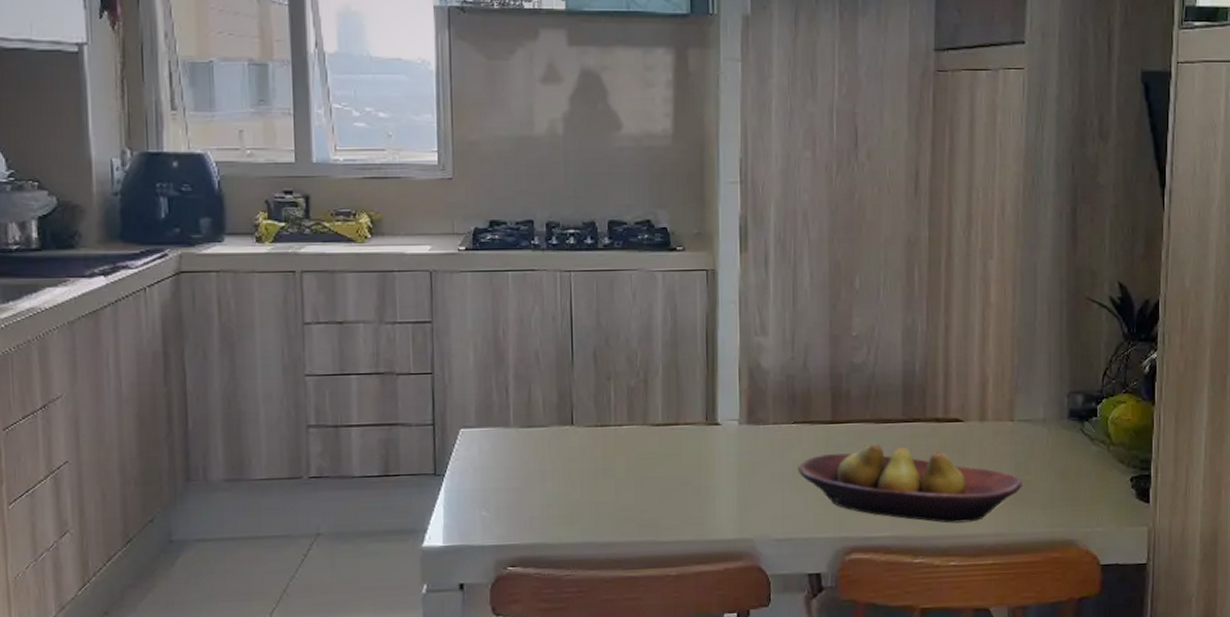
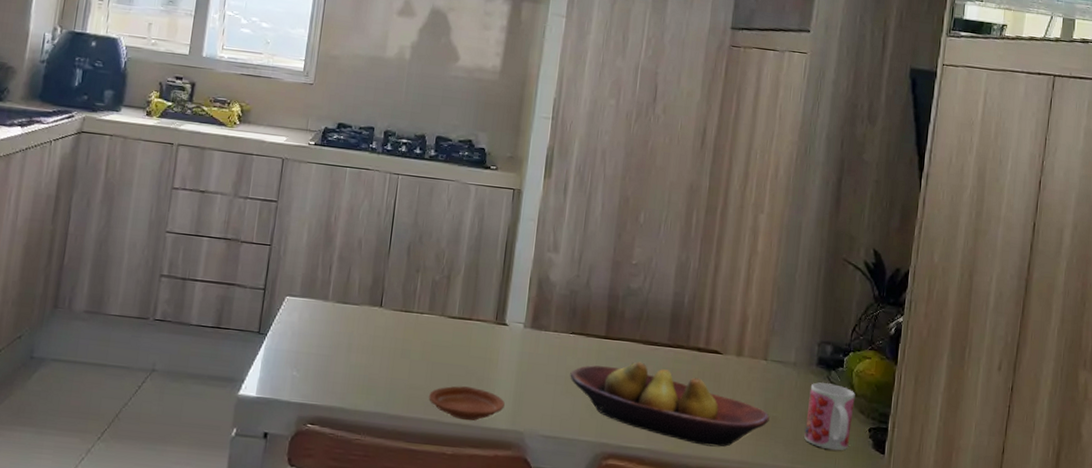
plate: none [642,499,728,536] -> present [429,386,505,421]
mug: none [1062,436,1113,507] -> present [804,382,855,451]

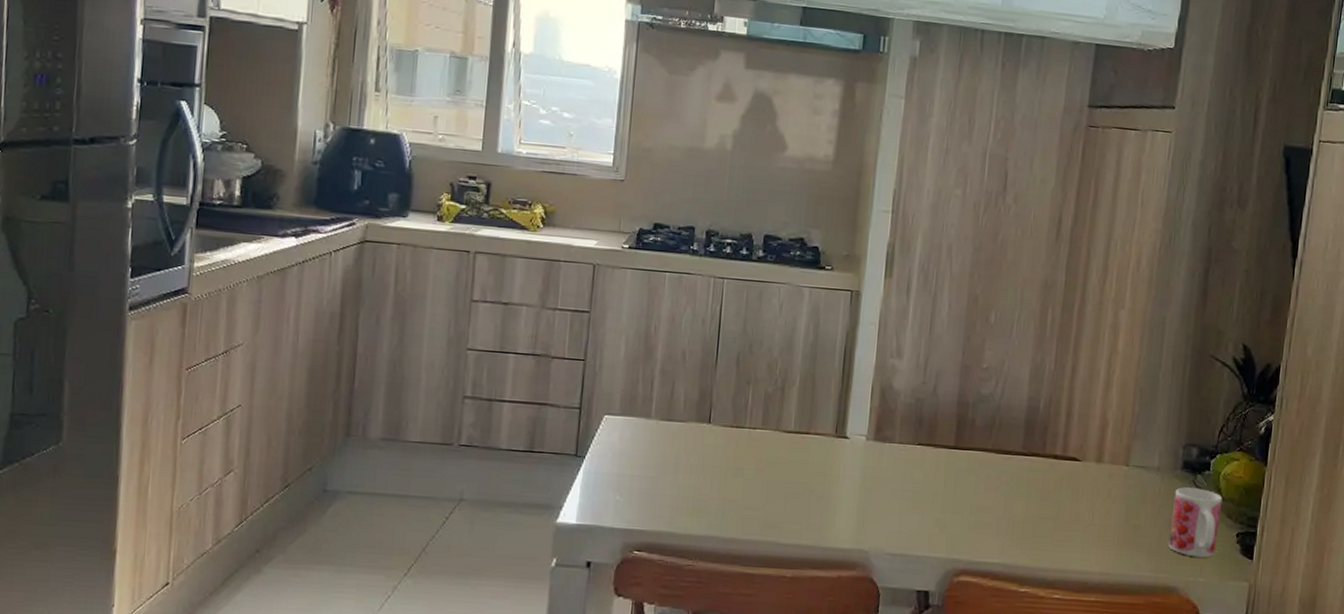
plate: present [429,386,505,421] -> none [765,504,848,542]
fruit bowl: present [570,361,770,447] -> none [917,472,1132,559]

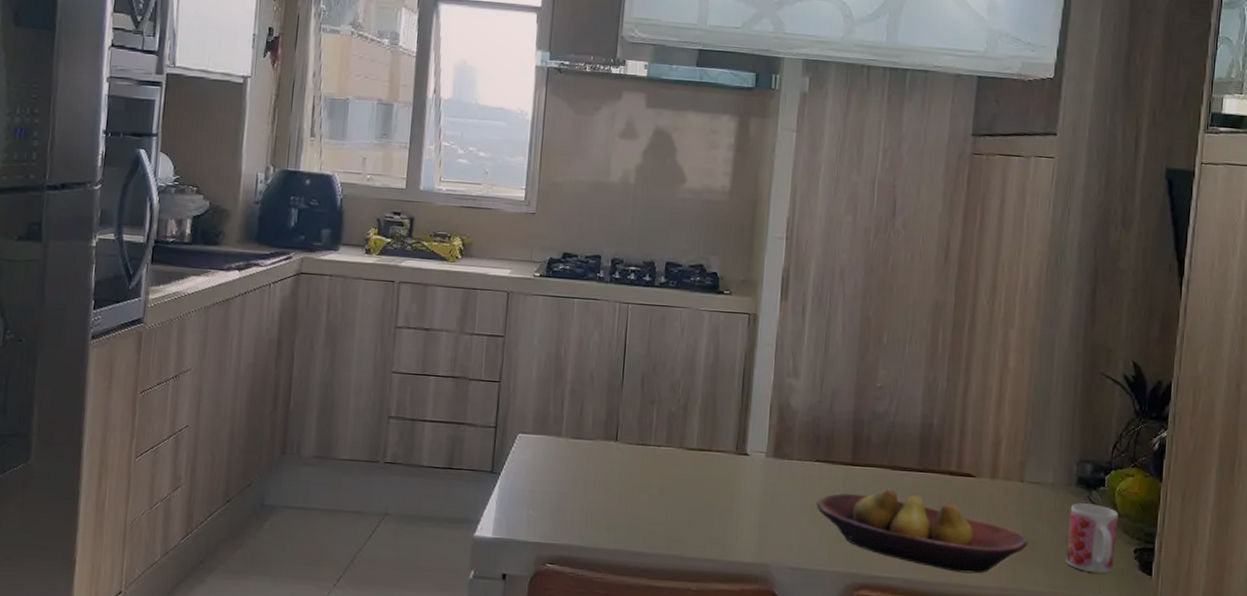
fruit bowl: none [917,472,1132,559] -> present [816,488,1028,574]

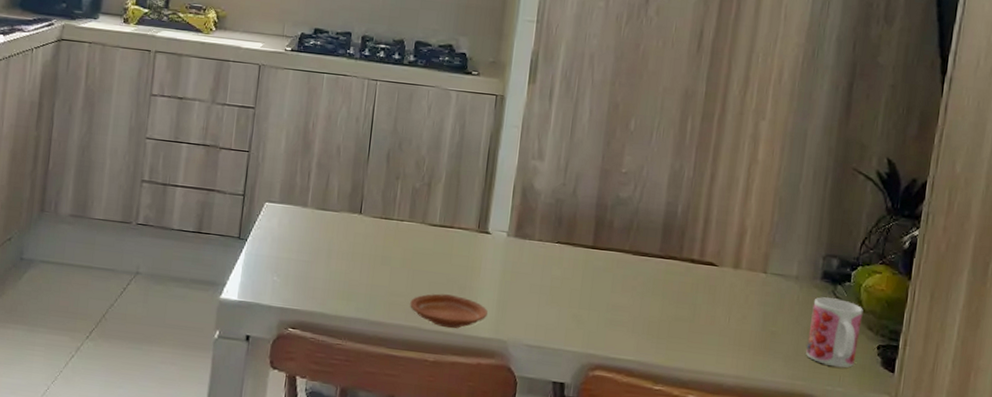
plate: none [670,519,749,555] -> present [410,293,488,329]
fruit bowl: present [816,488,1028,574] -> none [555,272,768,361]

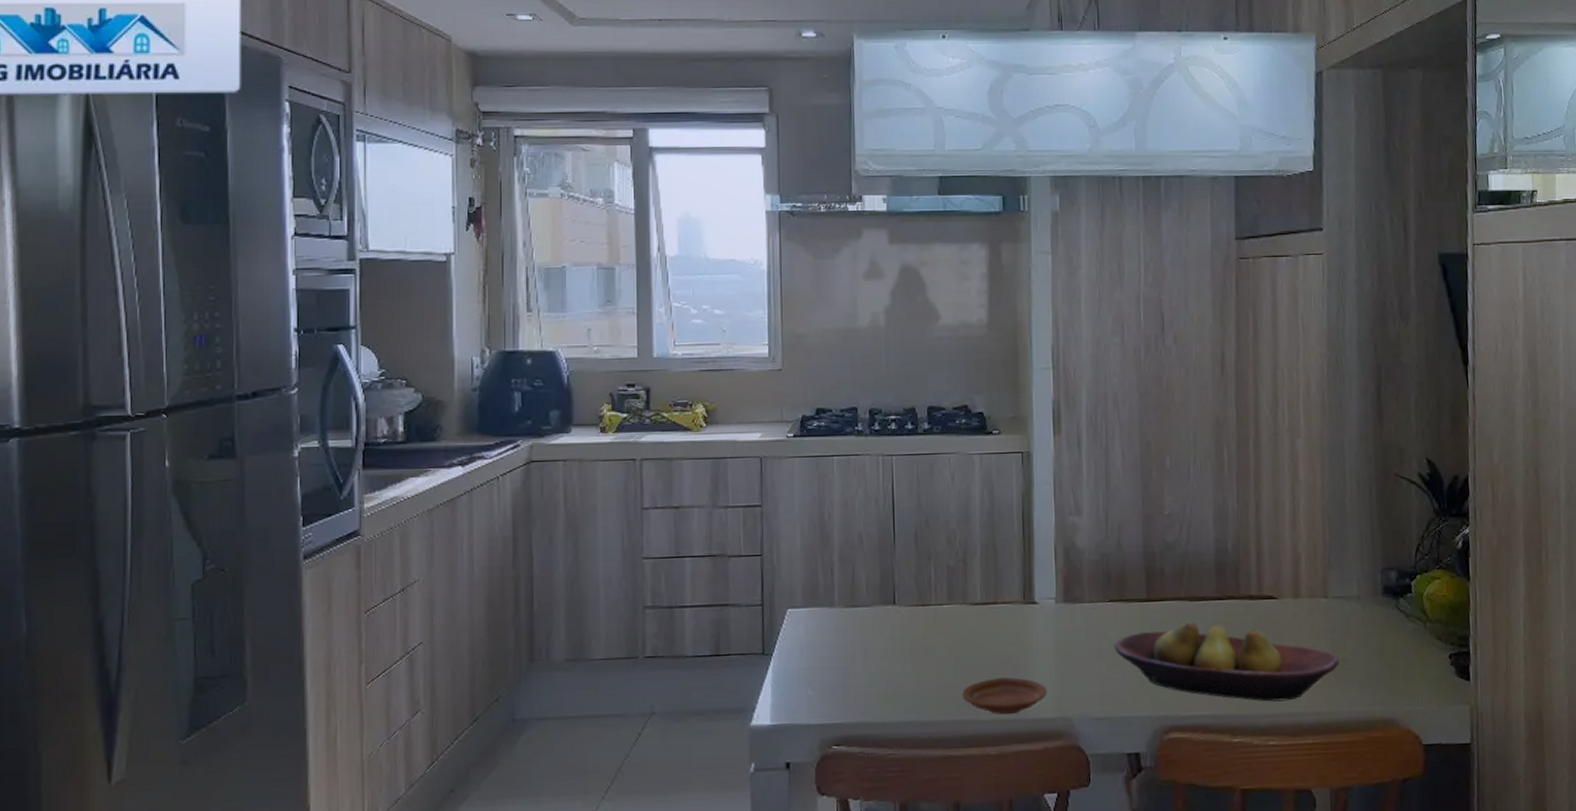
fruit bowl: none [555,272,768,361] -> present [1114,621,1339,702]
mug: present [806,297,863,368] -> none [1379,612,1430,685]

